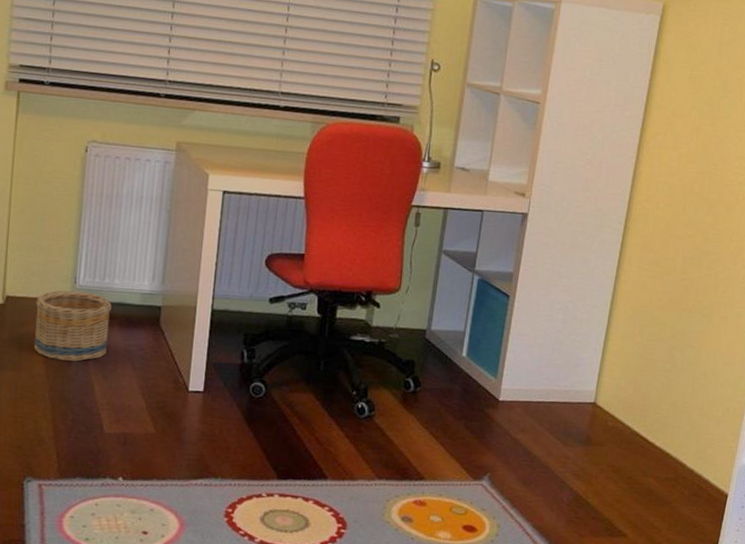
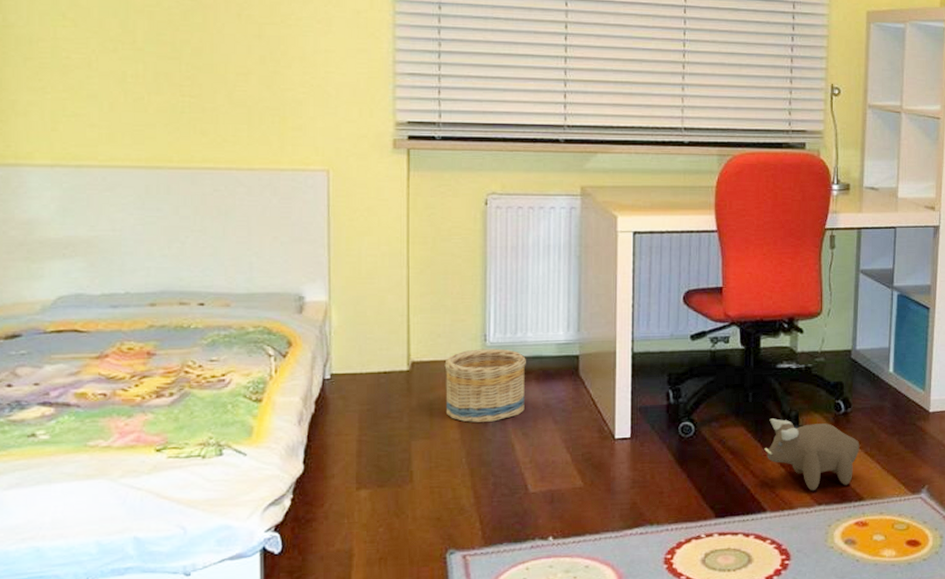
plush toy: none [331,389,426,465] -> present [764,418,860,491]

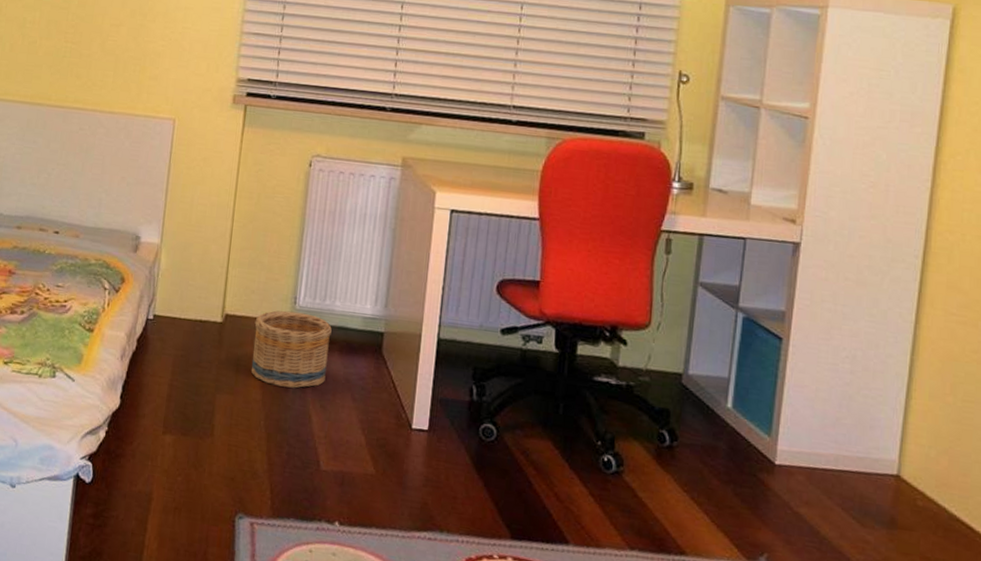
plush toy: present [764,418,860,491] -> none [572,437,685,533]

